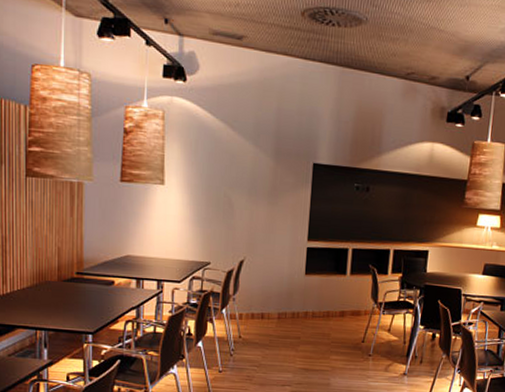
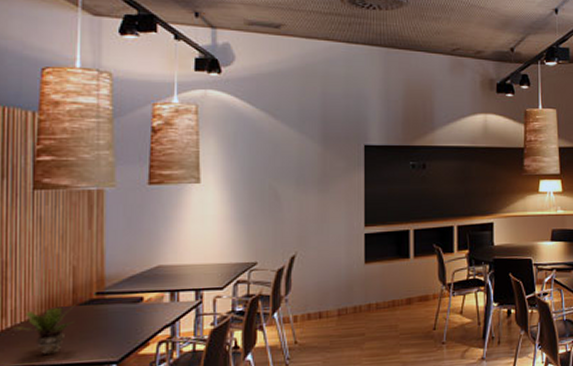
potted plant: none [13,280,60,320] -> present [14,304,76,356]

